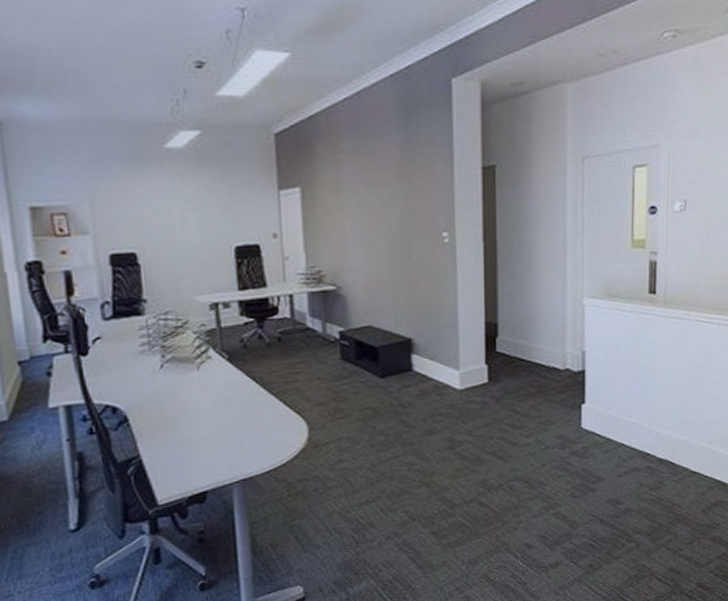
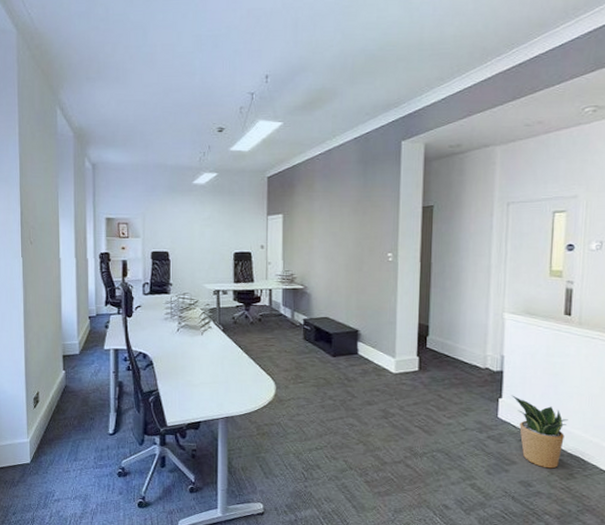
potted plant: none [594,398,656,480] -> present [511,395,568,469]

